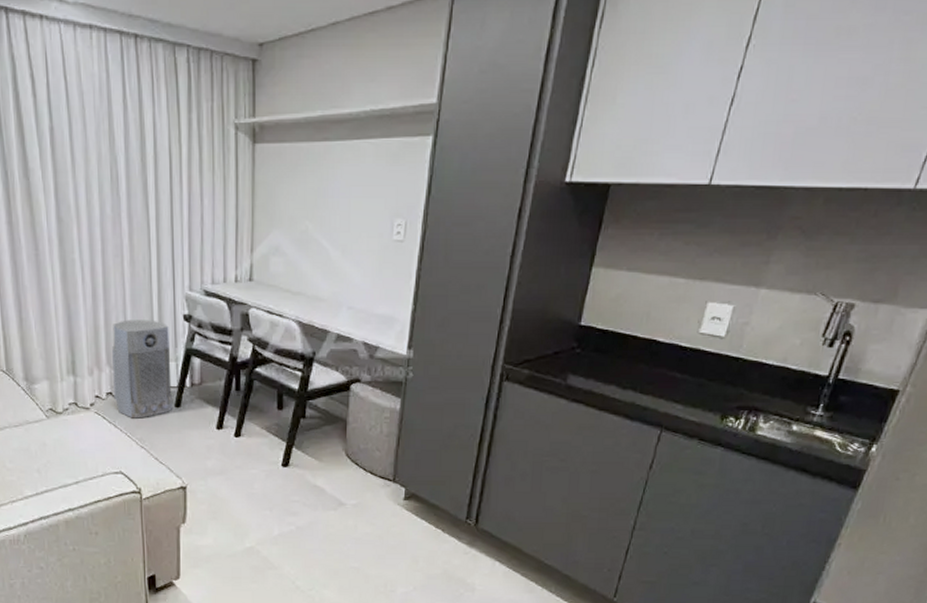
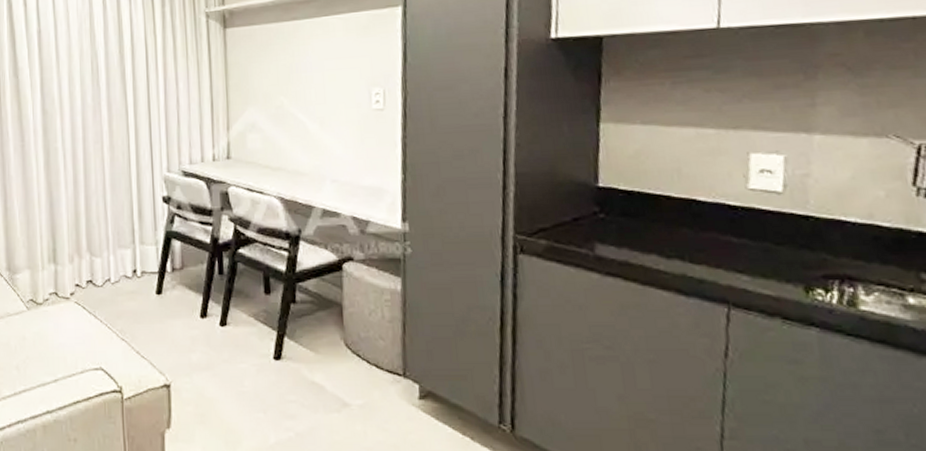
air purifier: present [112,319,172,419] -> none [92,203,153,308]

